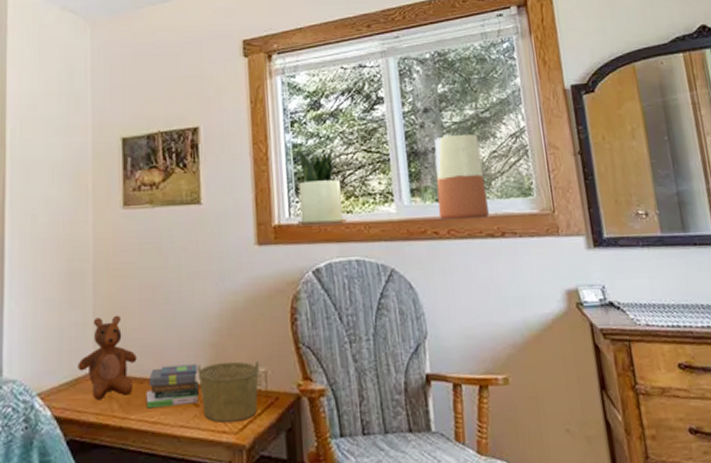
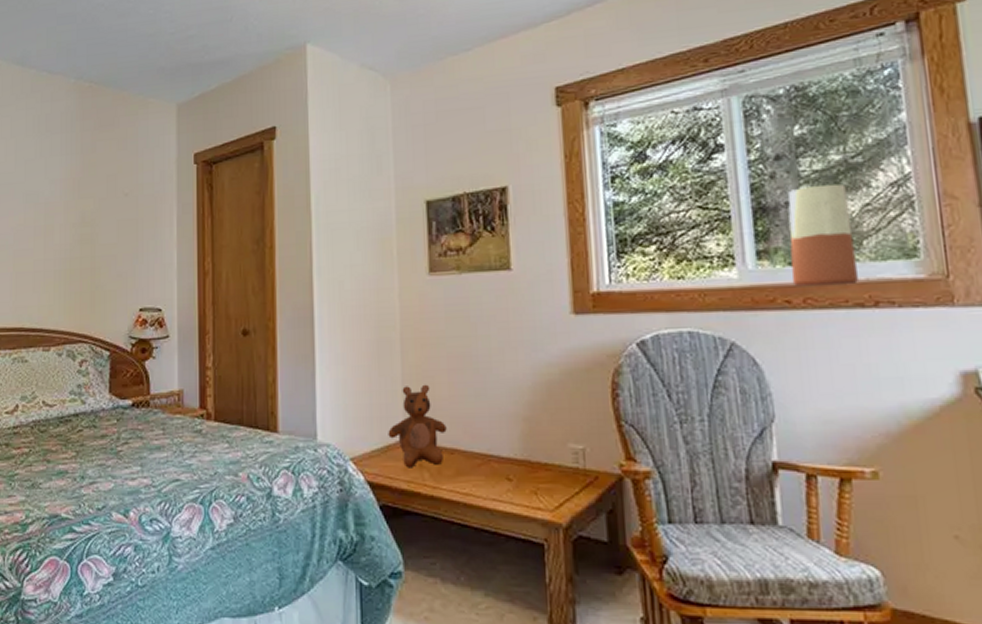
books: present [146,364,199,409] -> none [456,437,512,480]
basket: present [197,361,259,423] -> none [509,436,577,500]
planter: present [297,149,347,226] -> none [618,207,678,294]

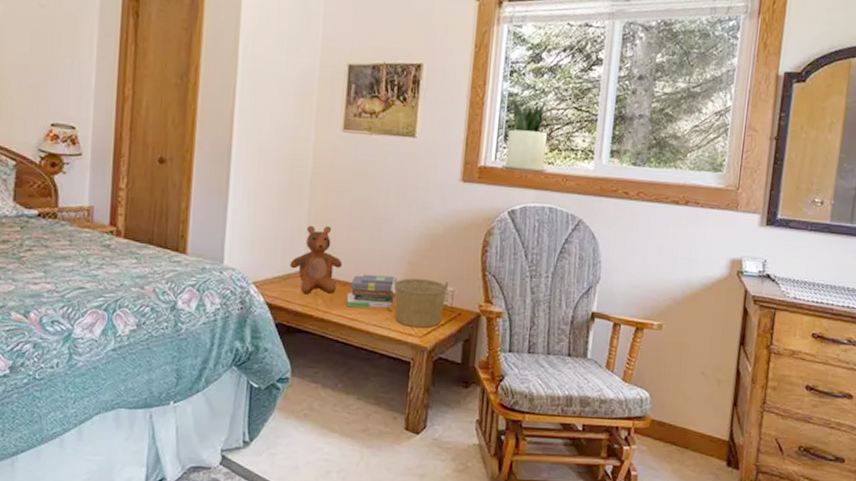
books: none [456,437,512,480] -> present [346,274,394,309]
basket: none [509,436,577,500] -> present [394,278,448,329]
planter: none [618,207,678,294] -> present [501,101,549,174]
vase: present [788,183,860,286] -> none [632,105,684,186]

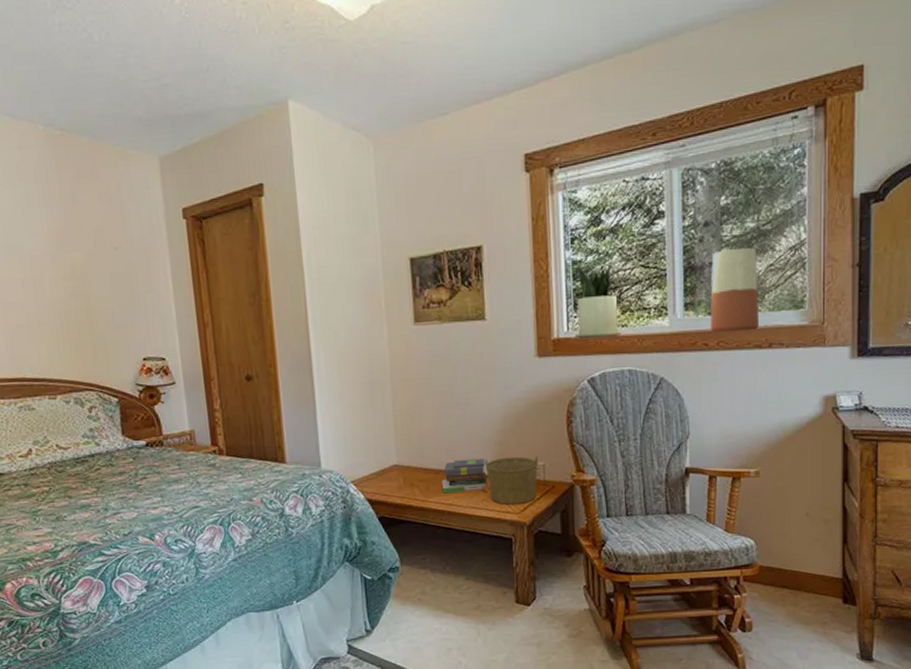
teddy bear: present [289,225,342,295] -> none [383,418,433,487]
vase: none [632,105,684,186] -> present [710,247,760,332]

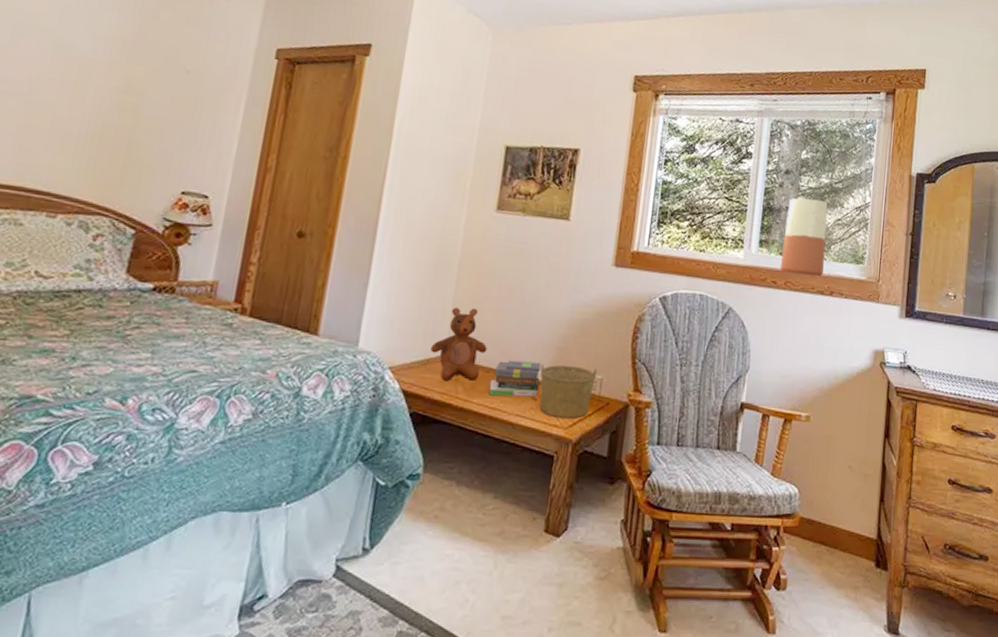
teddy bear: none [383,418,433,487] -> present [430,307,487,382]
planter: present [574,265,622,339] -> none [654,189,701,261]

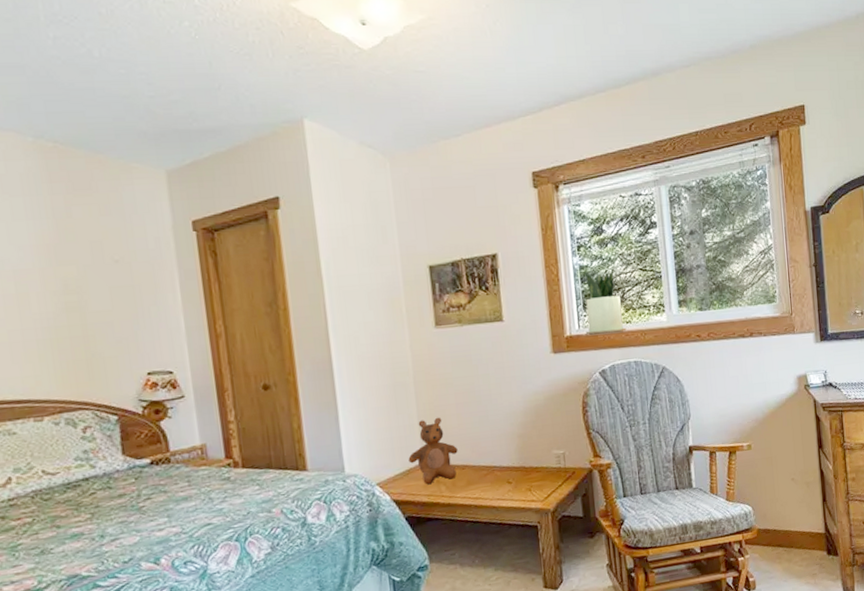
books: present [488,360,541,398] -> none [467,451,511,488]
basket: present [539,364,597,419] -> none [508,446,559,494]
planter: none [654,189,701,261] -> present [584,269,627,336]
vase: present [780,198,828,277] -> none [698,252,742,325]

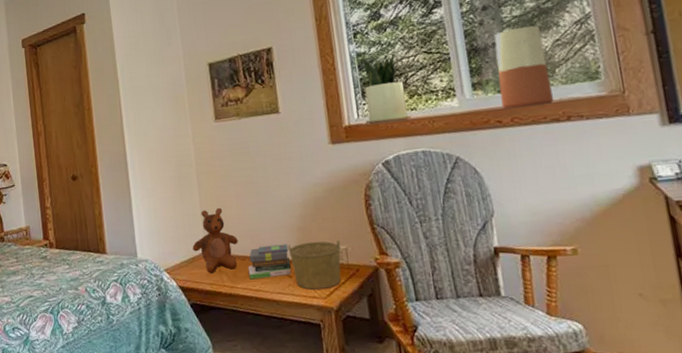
books: none [467,451,511,488] -> present [248,244,291,280]
basket: none [508,446,559,494] -> present [288,240,342,290]
vase: none [698,252,742,325] -> present [494,25,555,109]

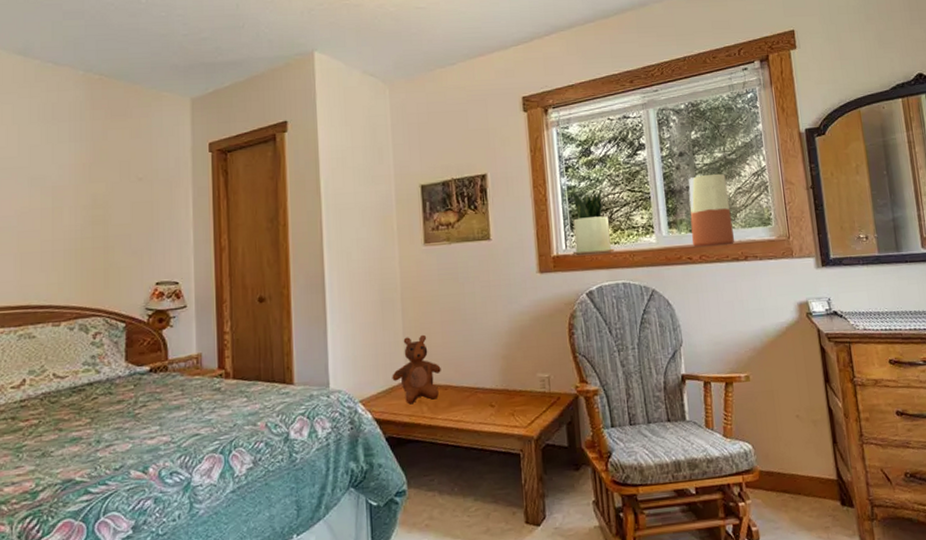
books: present [248,244,291,280] -> none [449,372,494,410]
basket: present [288,240,342,290] -> none [492,369,543,419]

